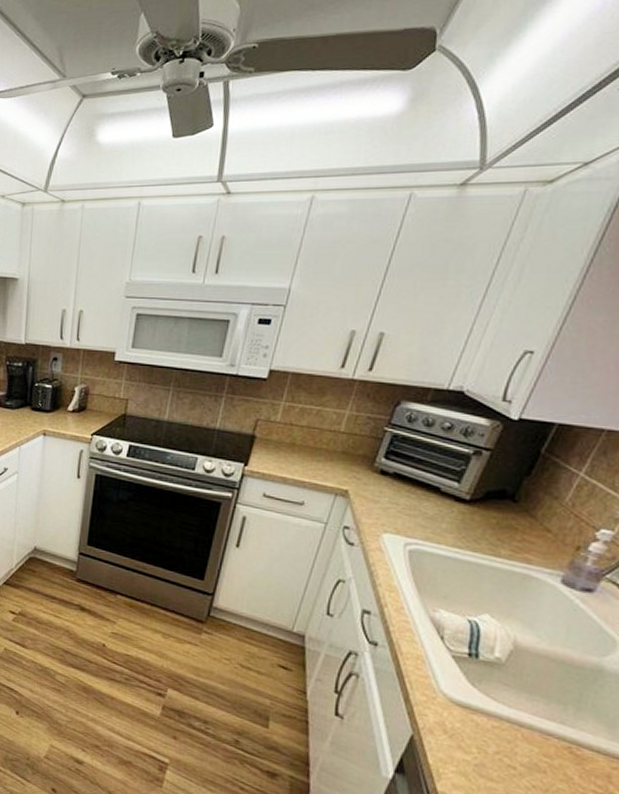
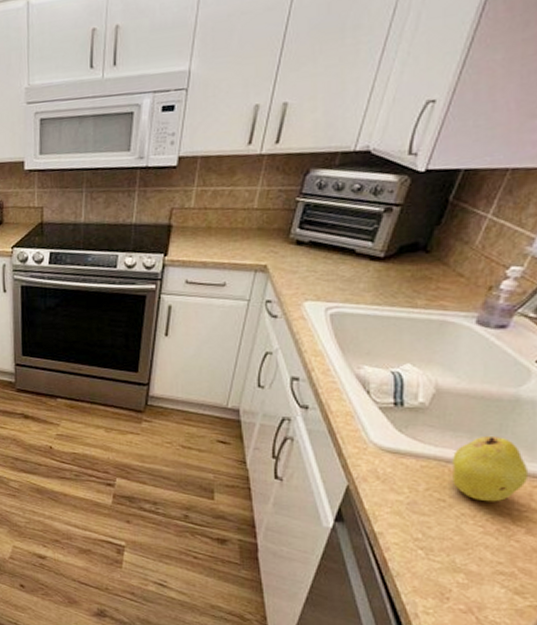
fruit: none [525,704,609,779] -> present [452,435,529,502]

